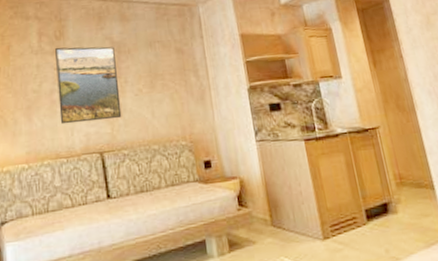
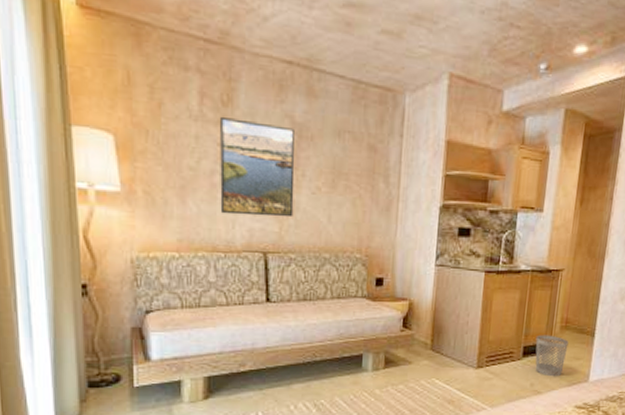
wastebasket: none [374,193,416,240] -> present [535,334,569,377]

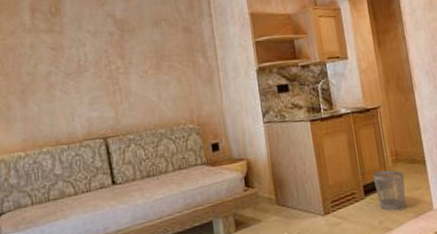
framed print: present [220,116,295,218] -> none [51,24,127,109]

